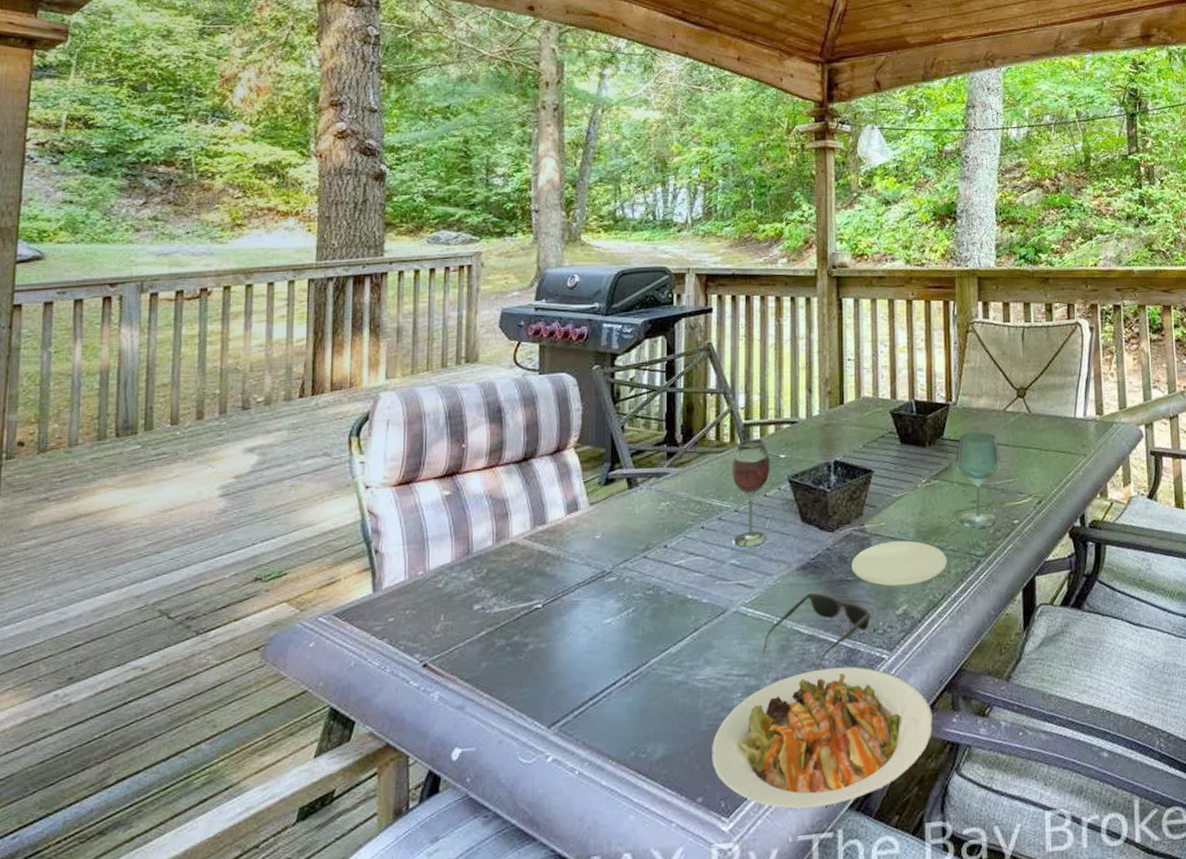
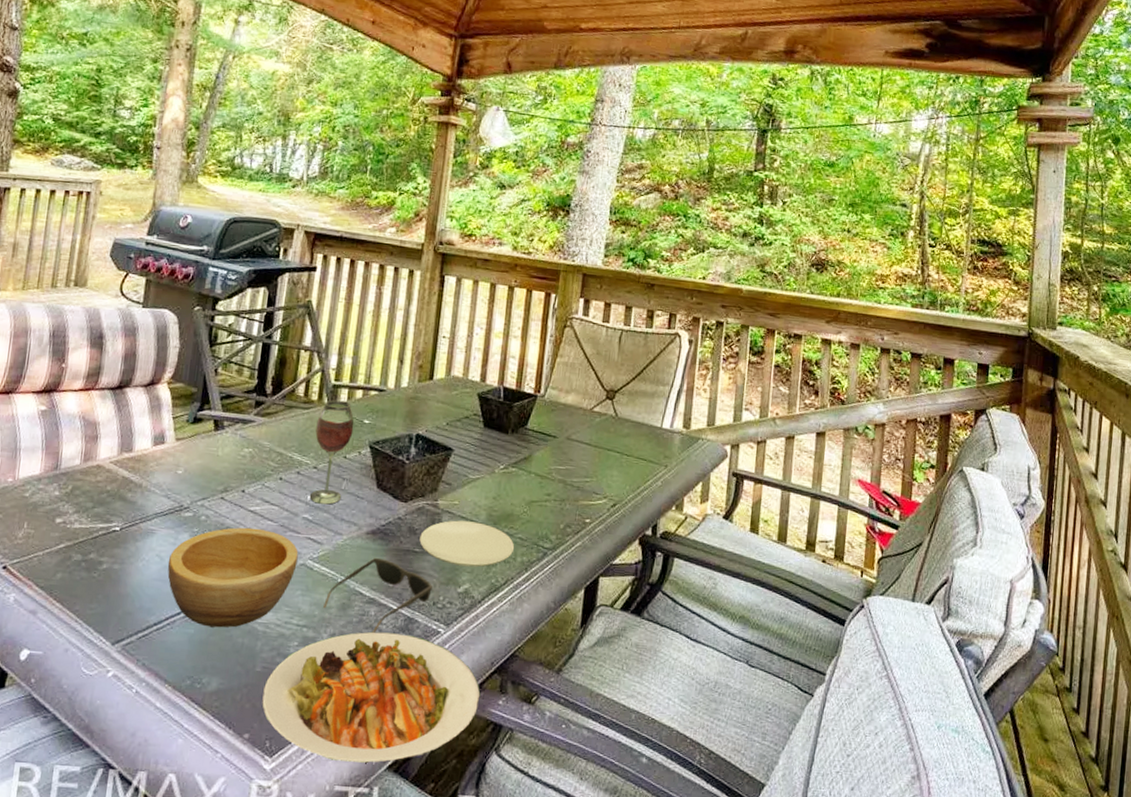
bowl: none [596,582,730,693] -> present [167,527,299,628]
wine glass: present [955,432,1002,528] -> none [533,426,582,522]

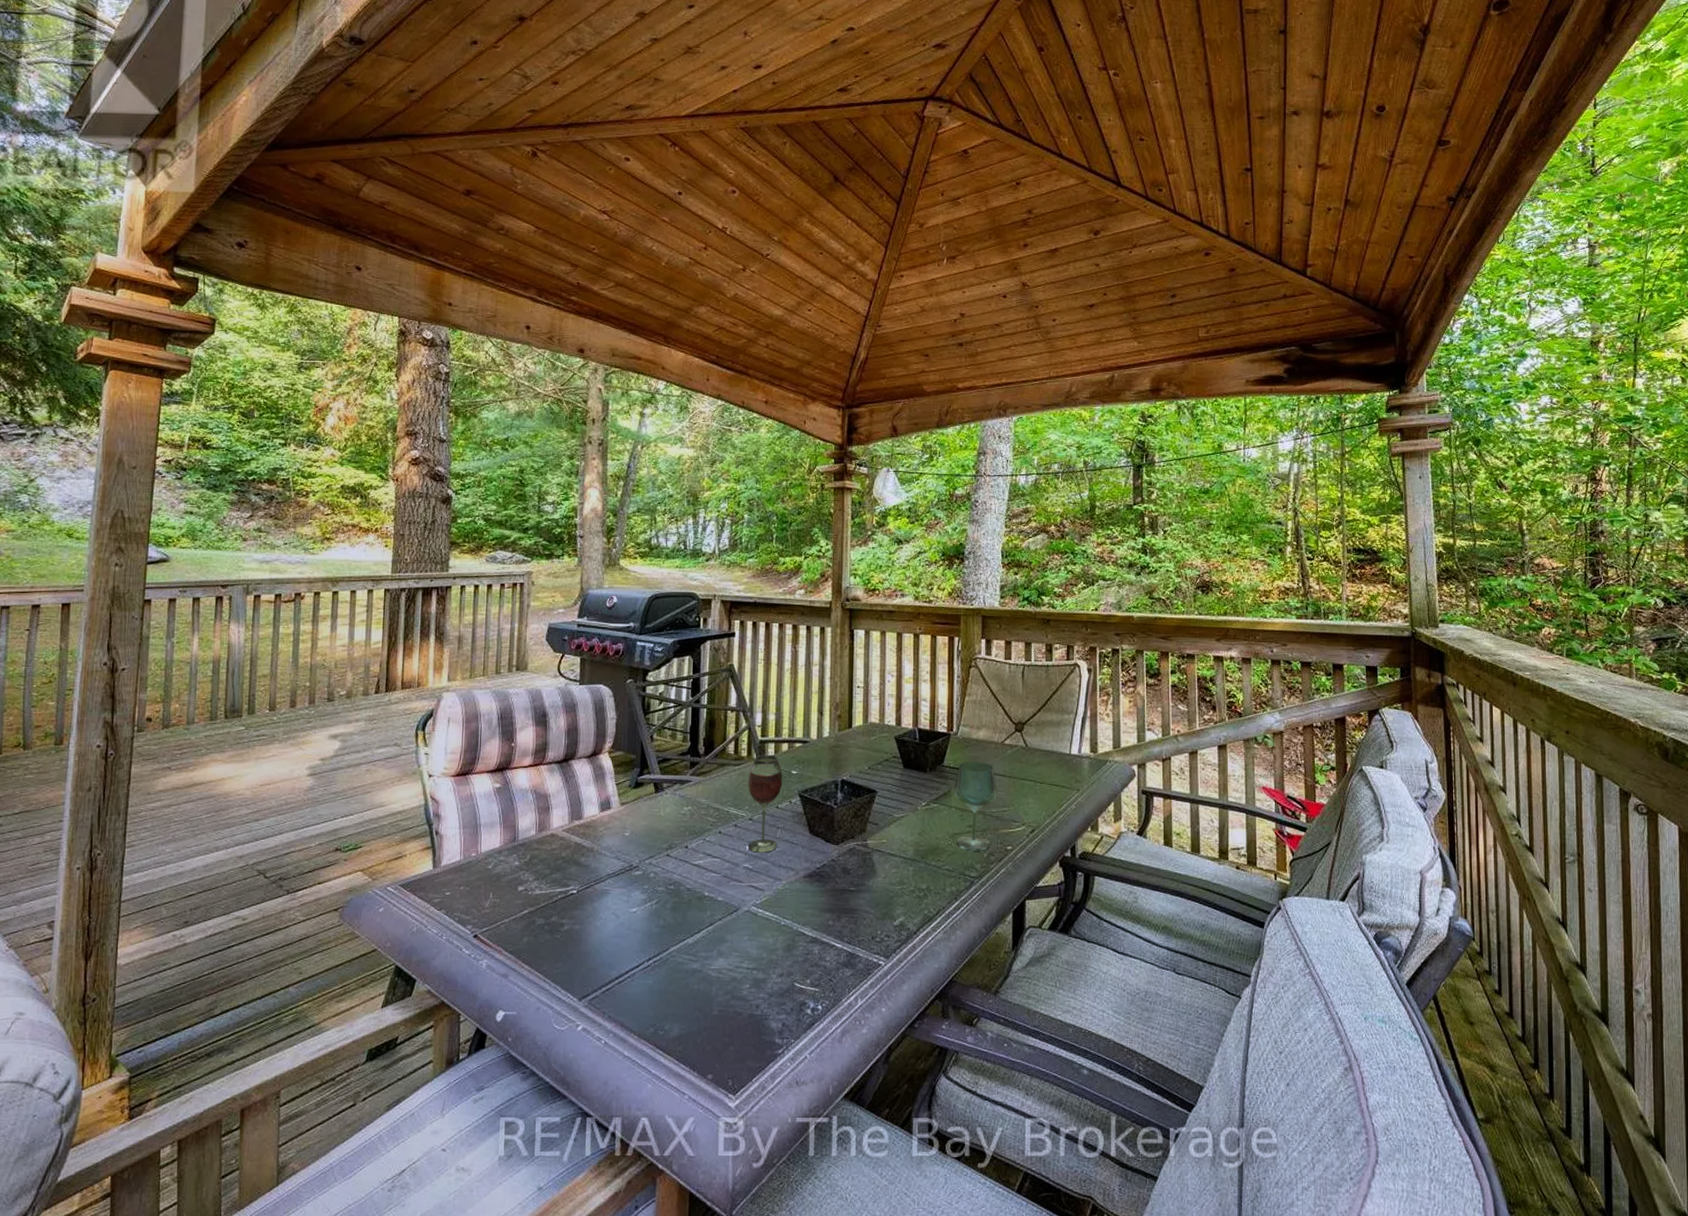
bowl: present [167,527,299,628] -> none [623,880,742,977]
salad: present [262,631,481,763] -> none [721,969,924,1094]
sunglasses: present [323,557,433,633] -> none [770,899,870,970]
plate: present [419,520,515,568] -> none [854,858,943,901]
wine glass: none [533,426,582,522] -> present [954,762,998,851]

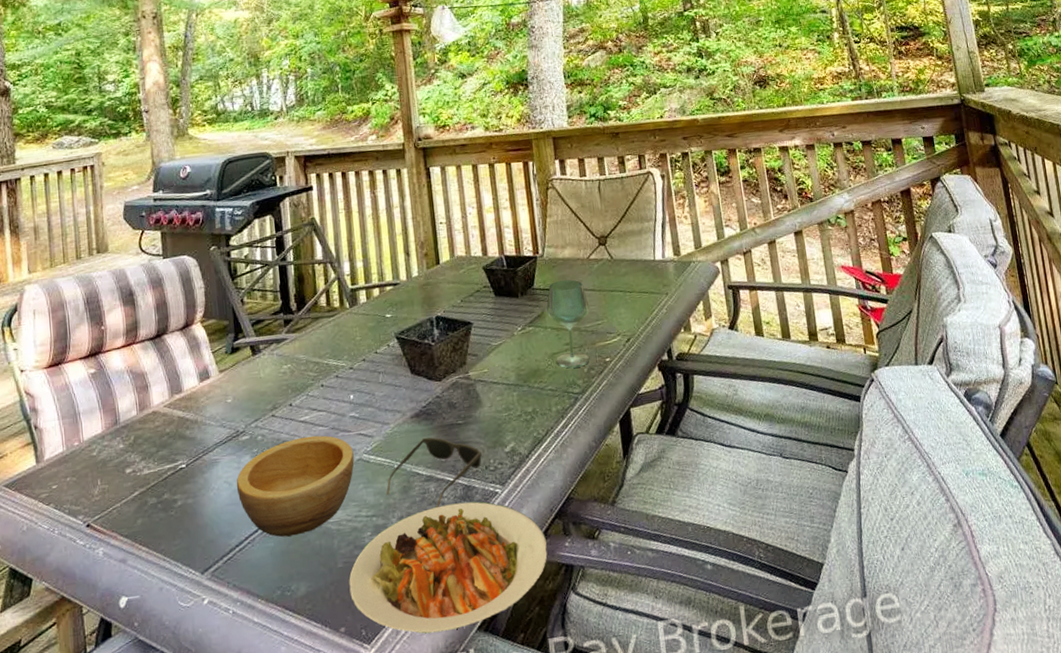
bowl: none [623,880,742,977] -> present [236,435,354,537]
salad: none [721,969,924,1094] -> present [349,501,548,634]
wineglass: present [747,755,783,853] -> none [343,301,381,401]
sunglasses: none [770,899,870,970] -> present [386,437,482,508]

